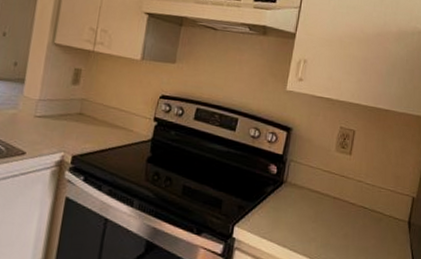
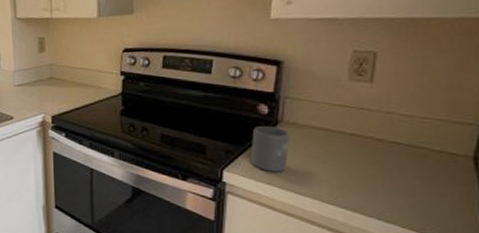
mug: none [258,185,291,229] -> present [251,126,289,172]

